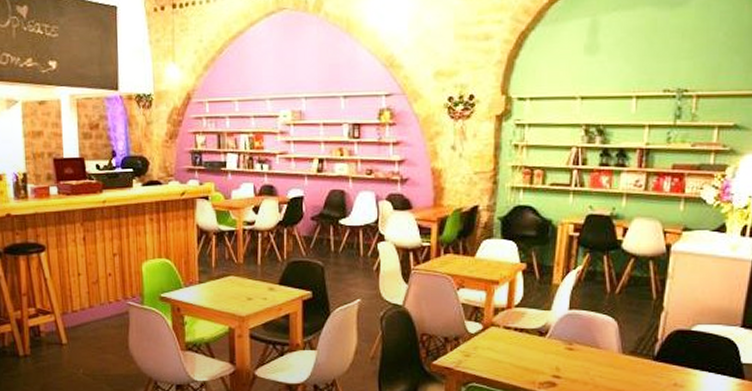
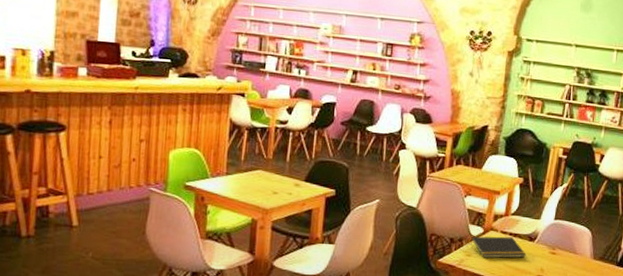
notepad: none [467,332,537,358] -> present [469,236,527,258]

